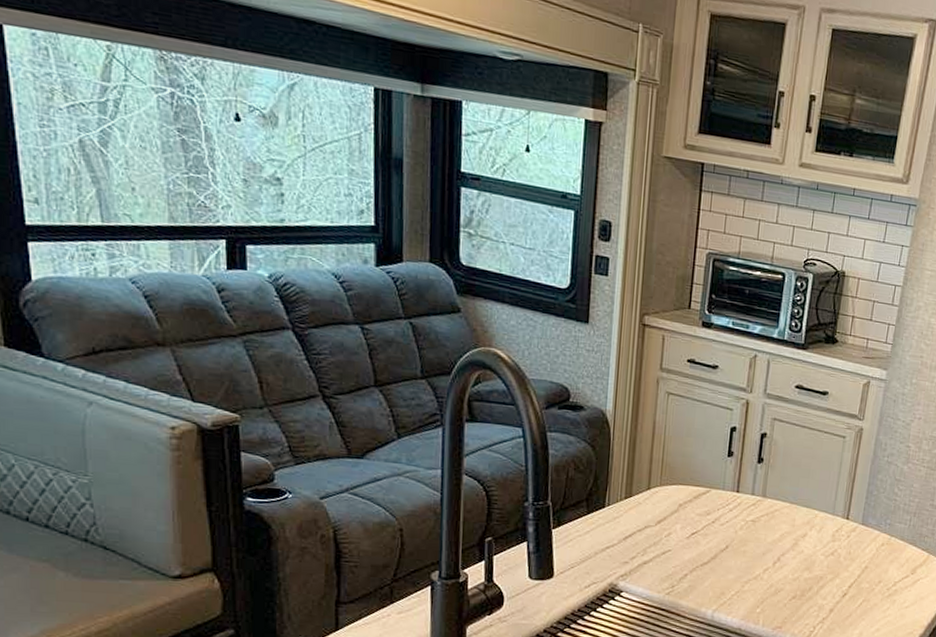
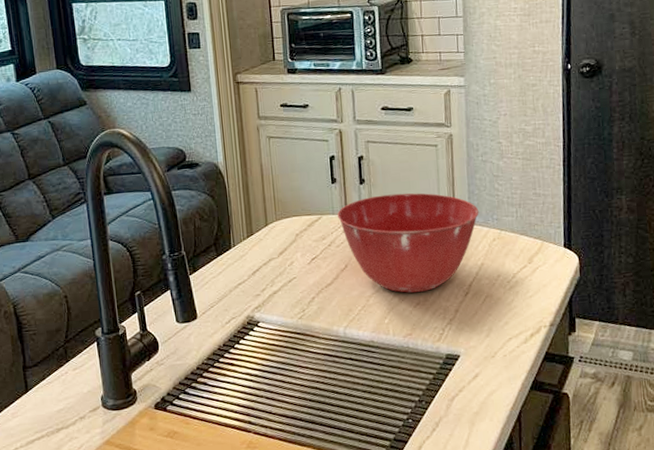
mixing bowl: none [727,478,874,586] -> present [337,193,479,293]

